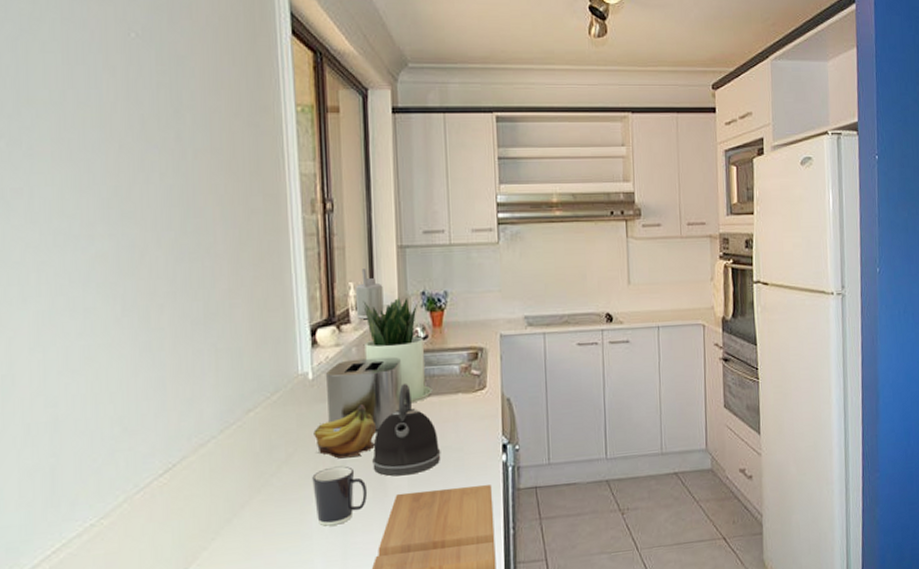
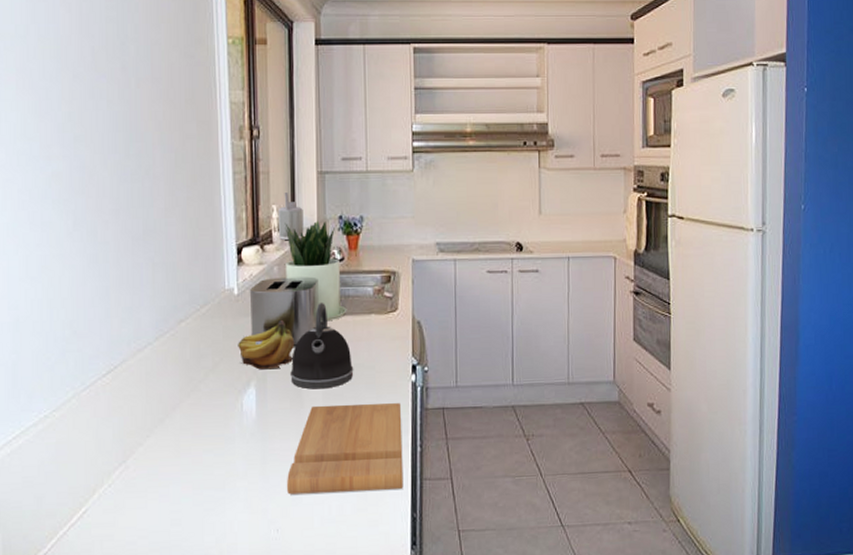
mug: present [312,466,368,526] -> none [236,377,286,432]

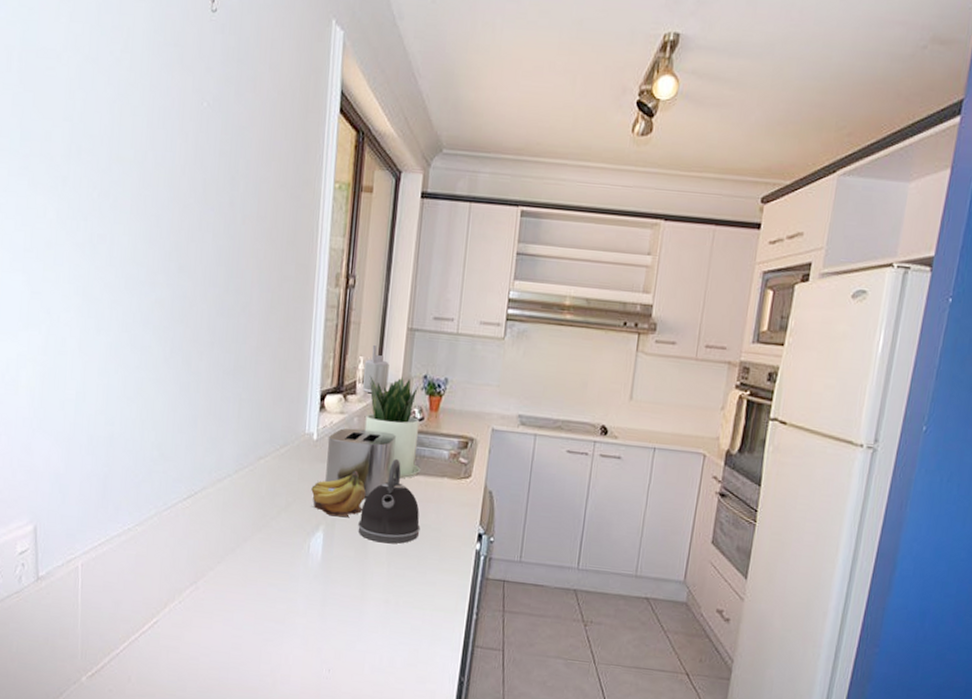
cutting board: present [287,403,403,495] -> none [342,558,463,652]

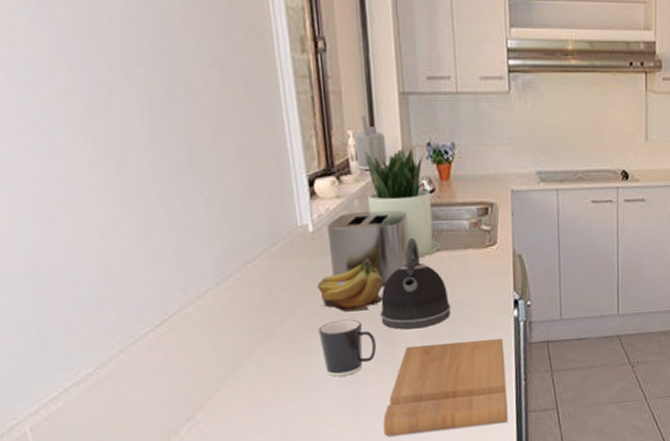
mug: none [304,522,351,574] -> present [318,319,377,377]
cutting board: none [342,558,463,652] -> present [383,339,508,437]

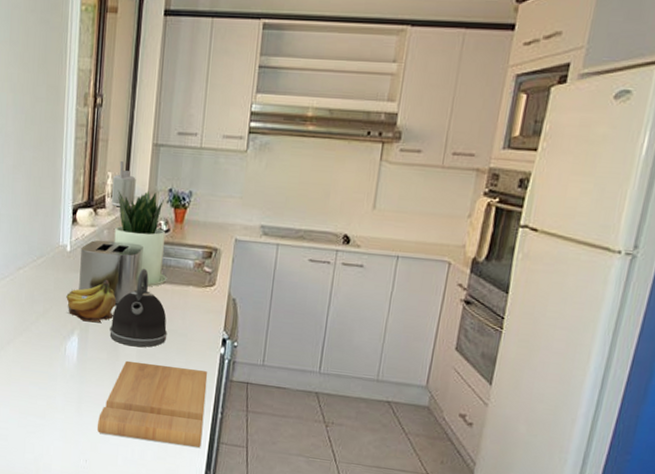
mug: present [318,319,377,377] -> none [61,327,103,375]

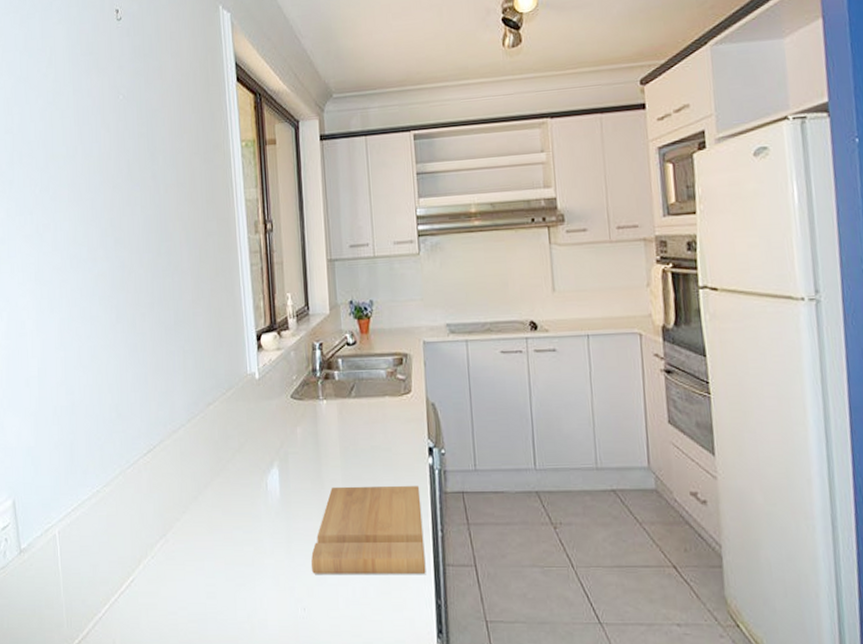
fruit: present [66,280,117,323] -> none [260,403,314,451]
toaster: present [79,240,143,306] -> none [269,360,334,429]
kettle: present [109,269,168,348] -> none [310,386,371,471]
soap dispenser: present [112,161,136,207] -> none [293,281,317,327]
planter: present [114,189,167,287] -> none [299,306,362,404]

